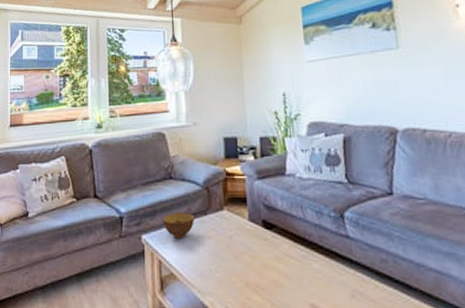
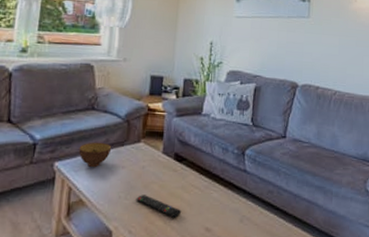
remote control: none [227,267,280,293] -> present [136,195,182,218]

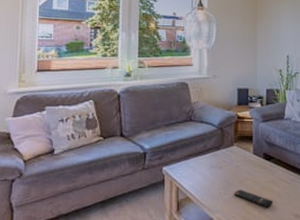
bowl: present [78,142,112,167] -> none [182,148,210,169]

